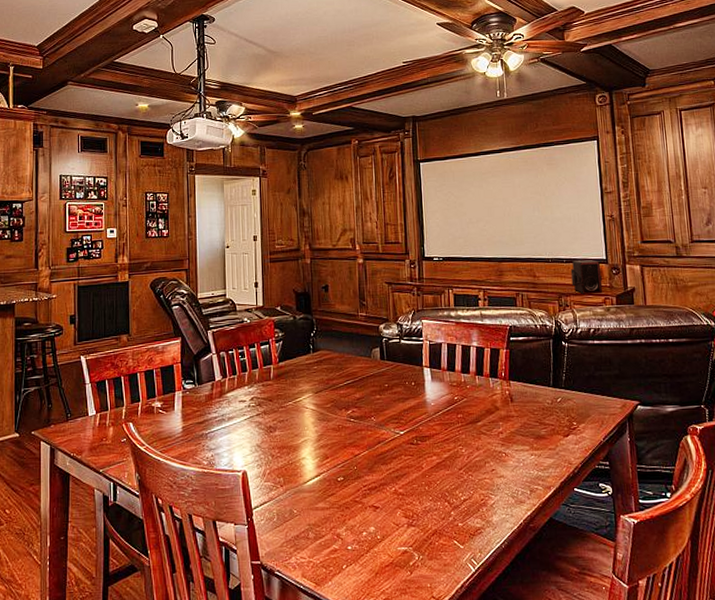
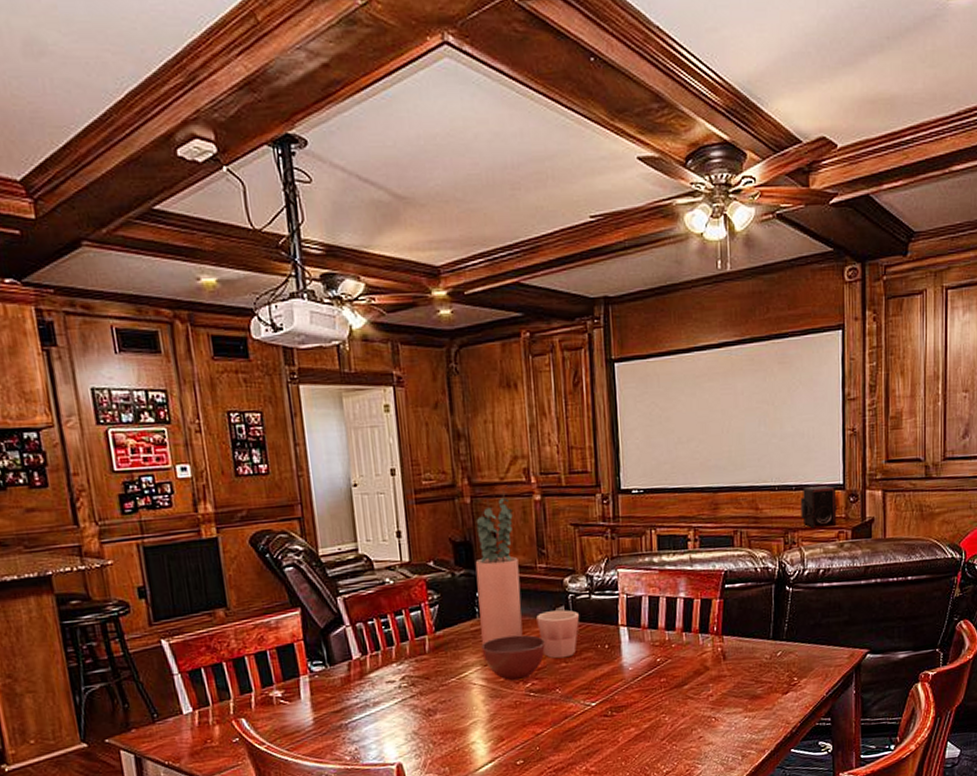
vase: none [311,254,346,376] -> present [475,489,523,645]
bowl: none [313,369,364,408] -> present [481,634,545,681]
cup: none [357,351,392,391] -> present [536,609,580,659]

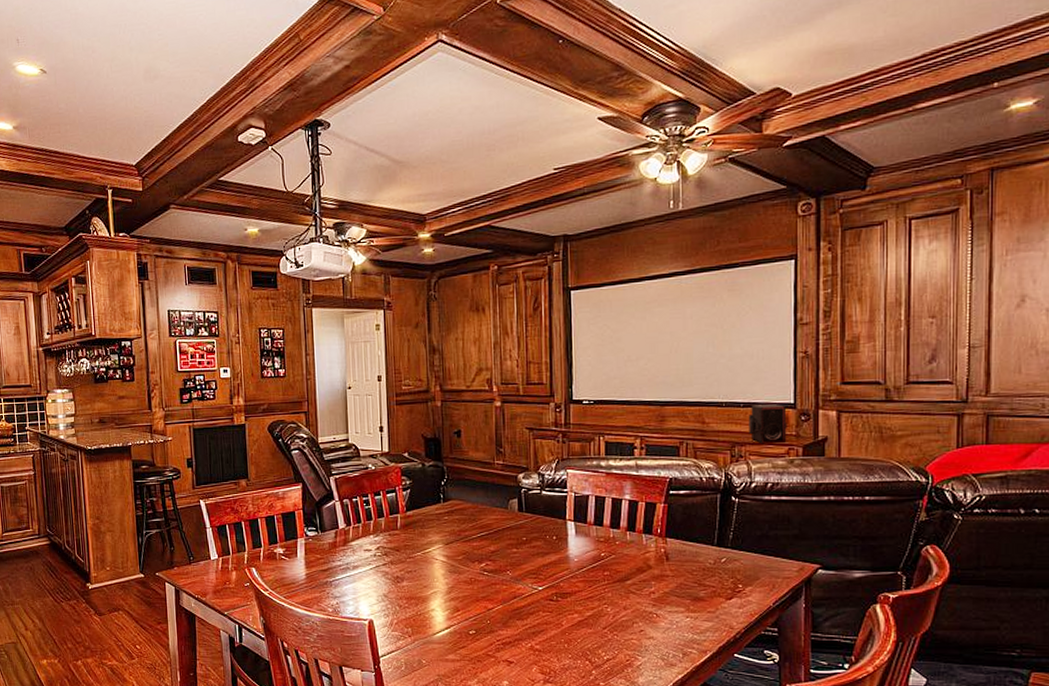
vase: present [475,489,523,645] -> none [442,396,480,526]
bowl: present [481,634,545,681] -> none [444,521,499,560]
cup: present [536,609,580,659] -> none [493,502,531,544]

